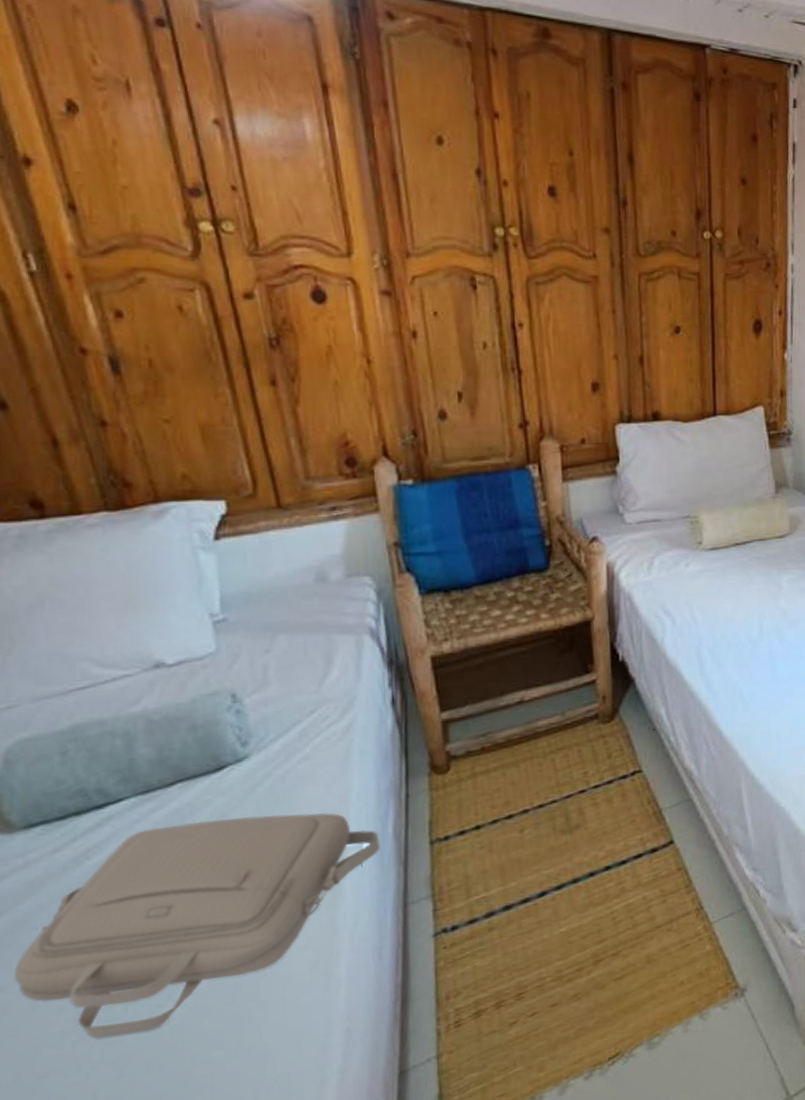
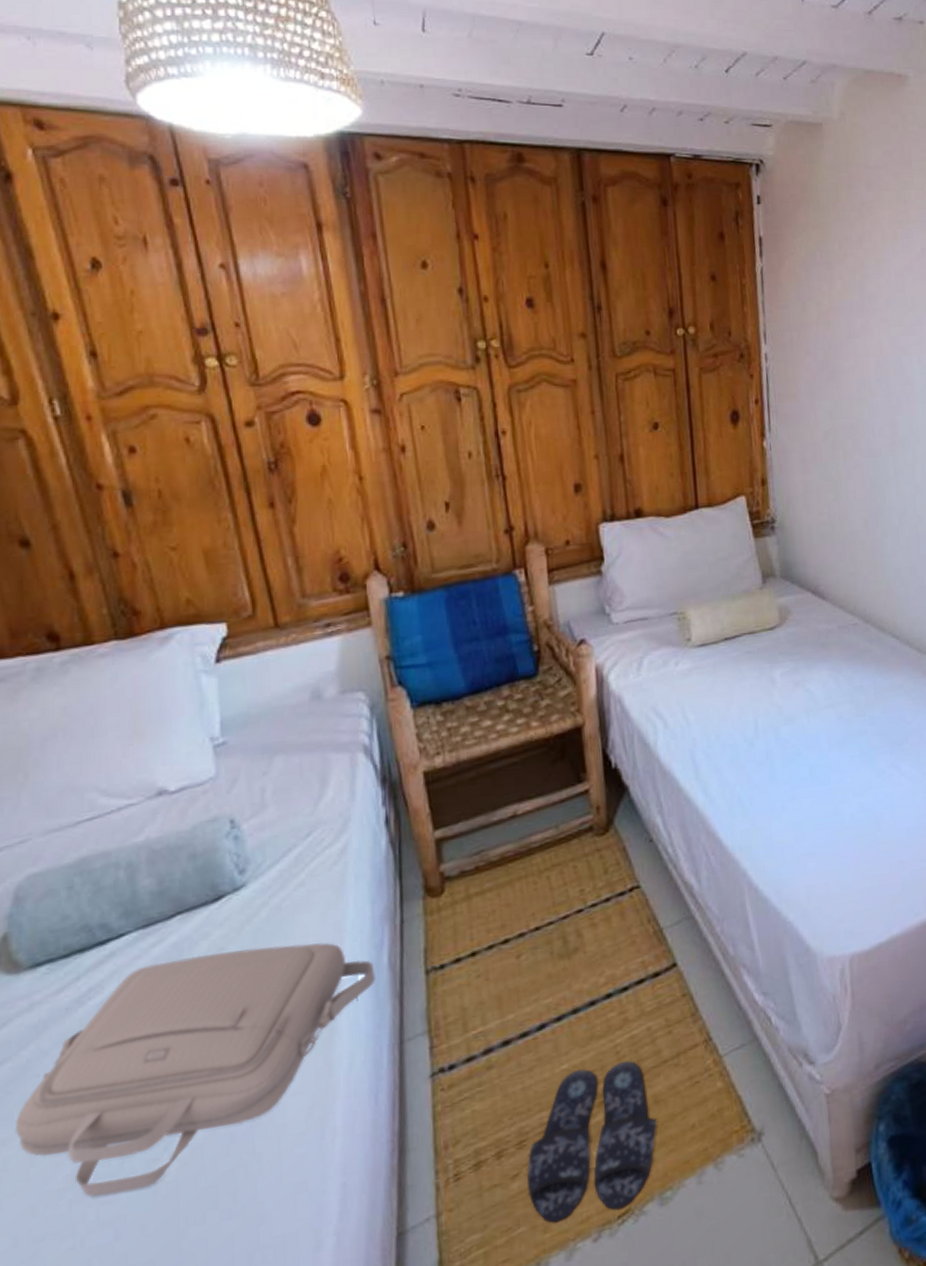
slippers: none [524,925,650,1065] -> present [527,1060,658,1224]

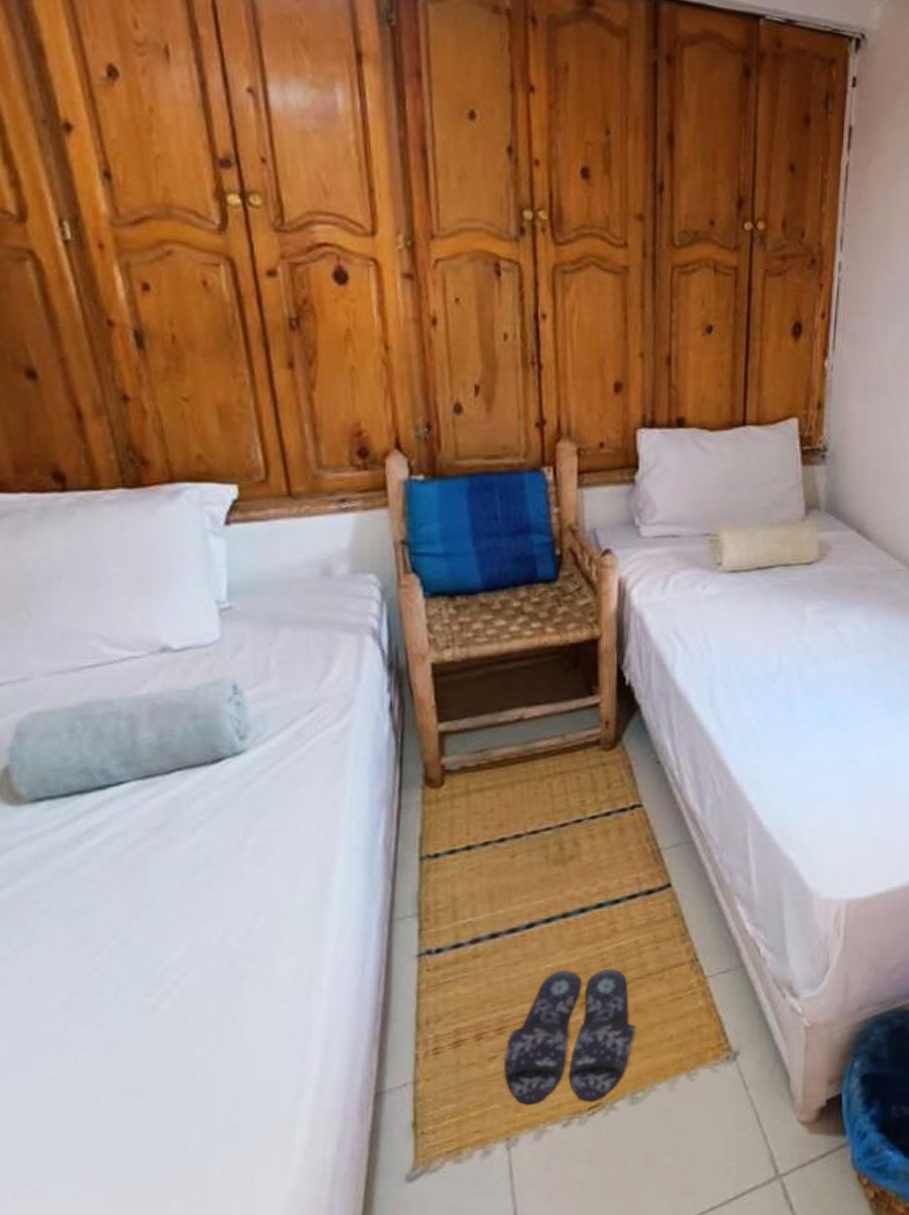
laptop bag: present [16,942,375,1197] -> none [15,812,369,1021]

